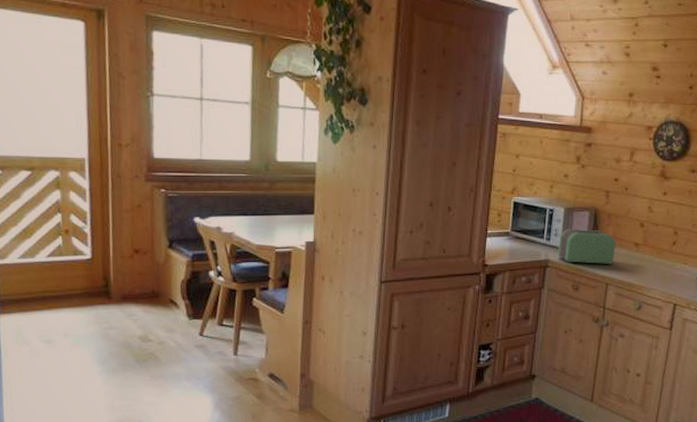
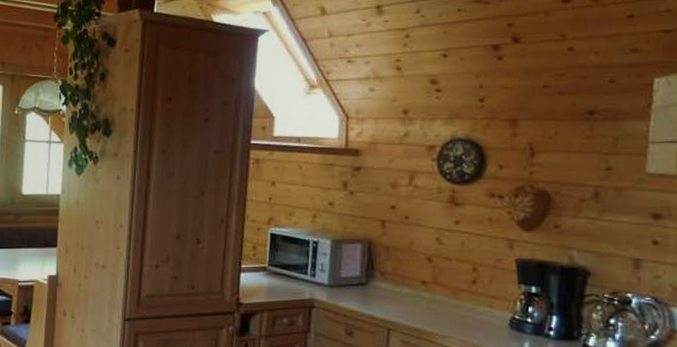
toaster: present [558,228,616,265] -> none [325,263,397,307]

